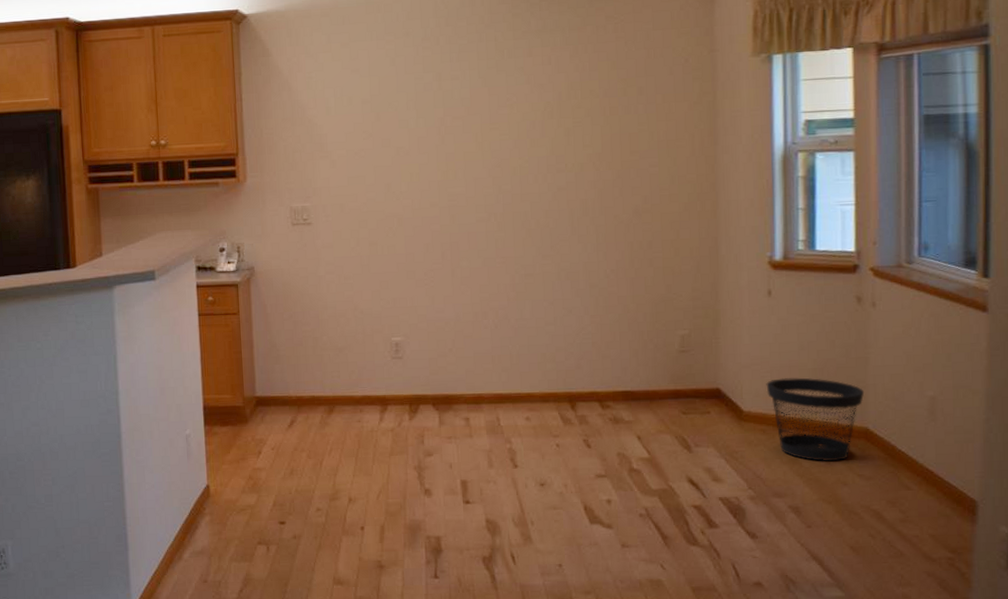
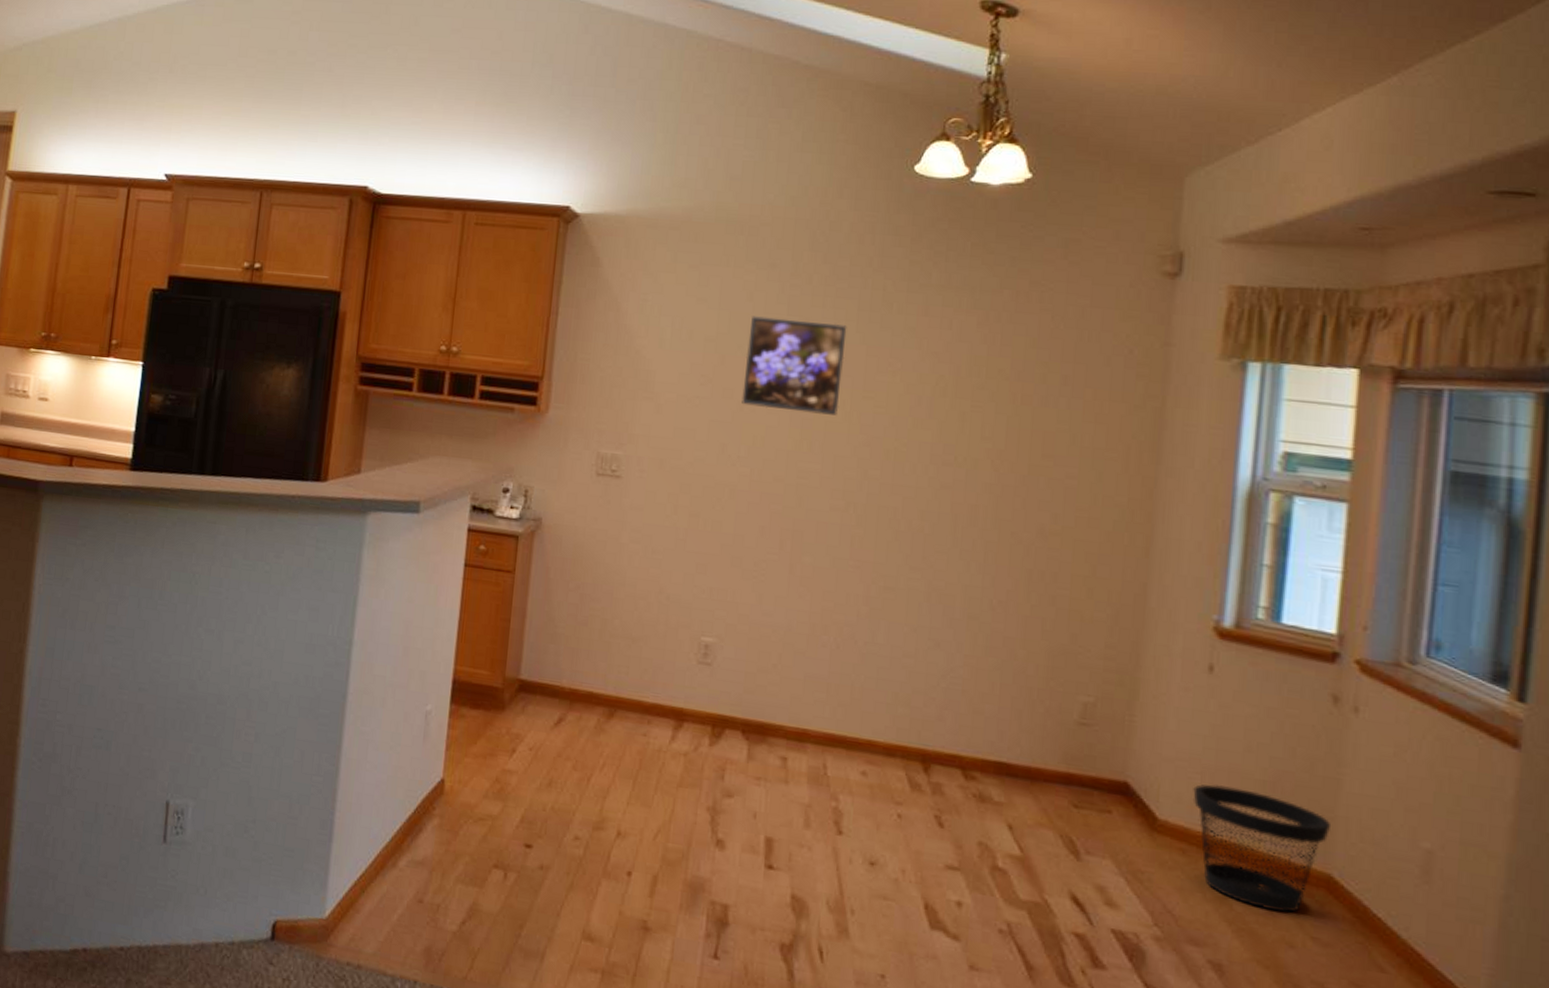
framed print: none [396,73,473,150] -> present [742,316,847,416]

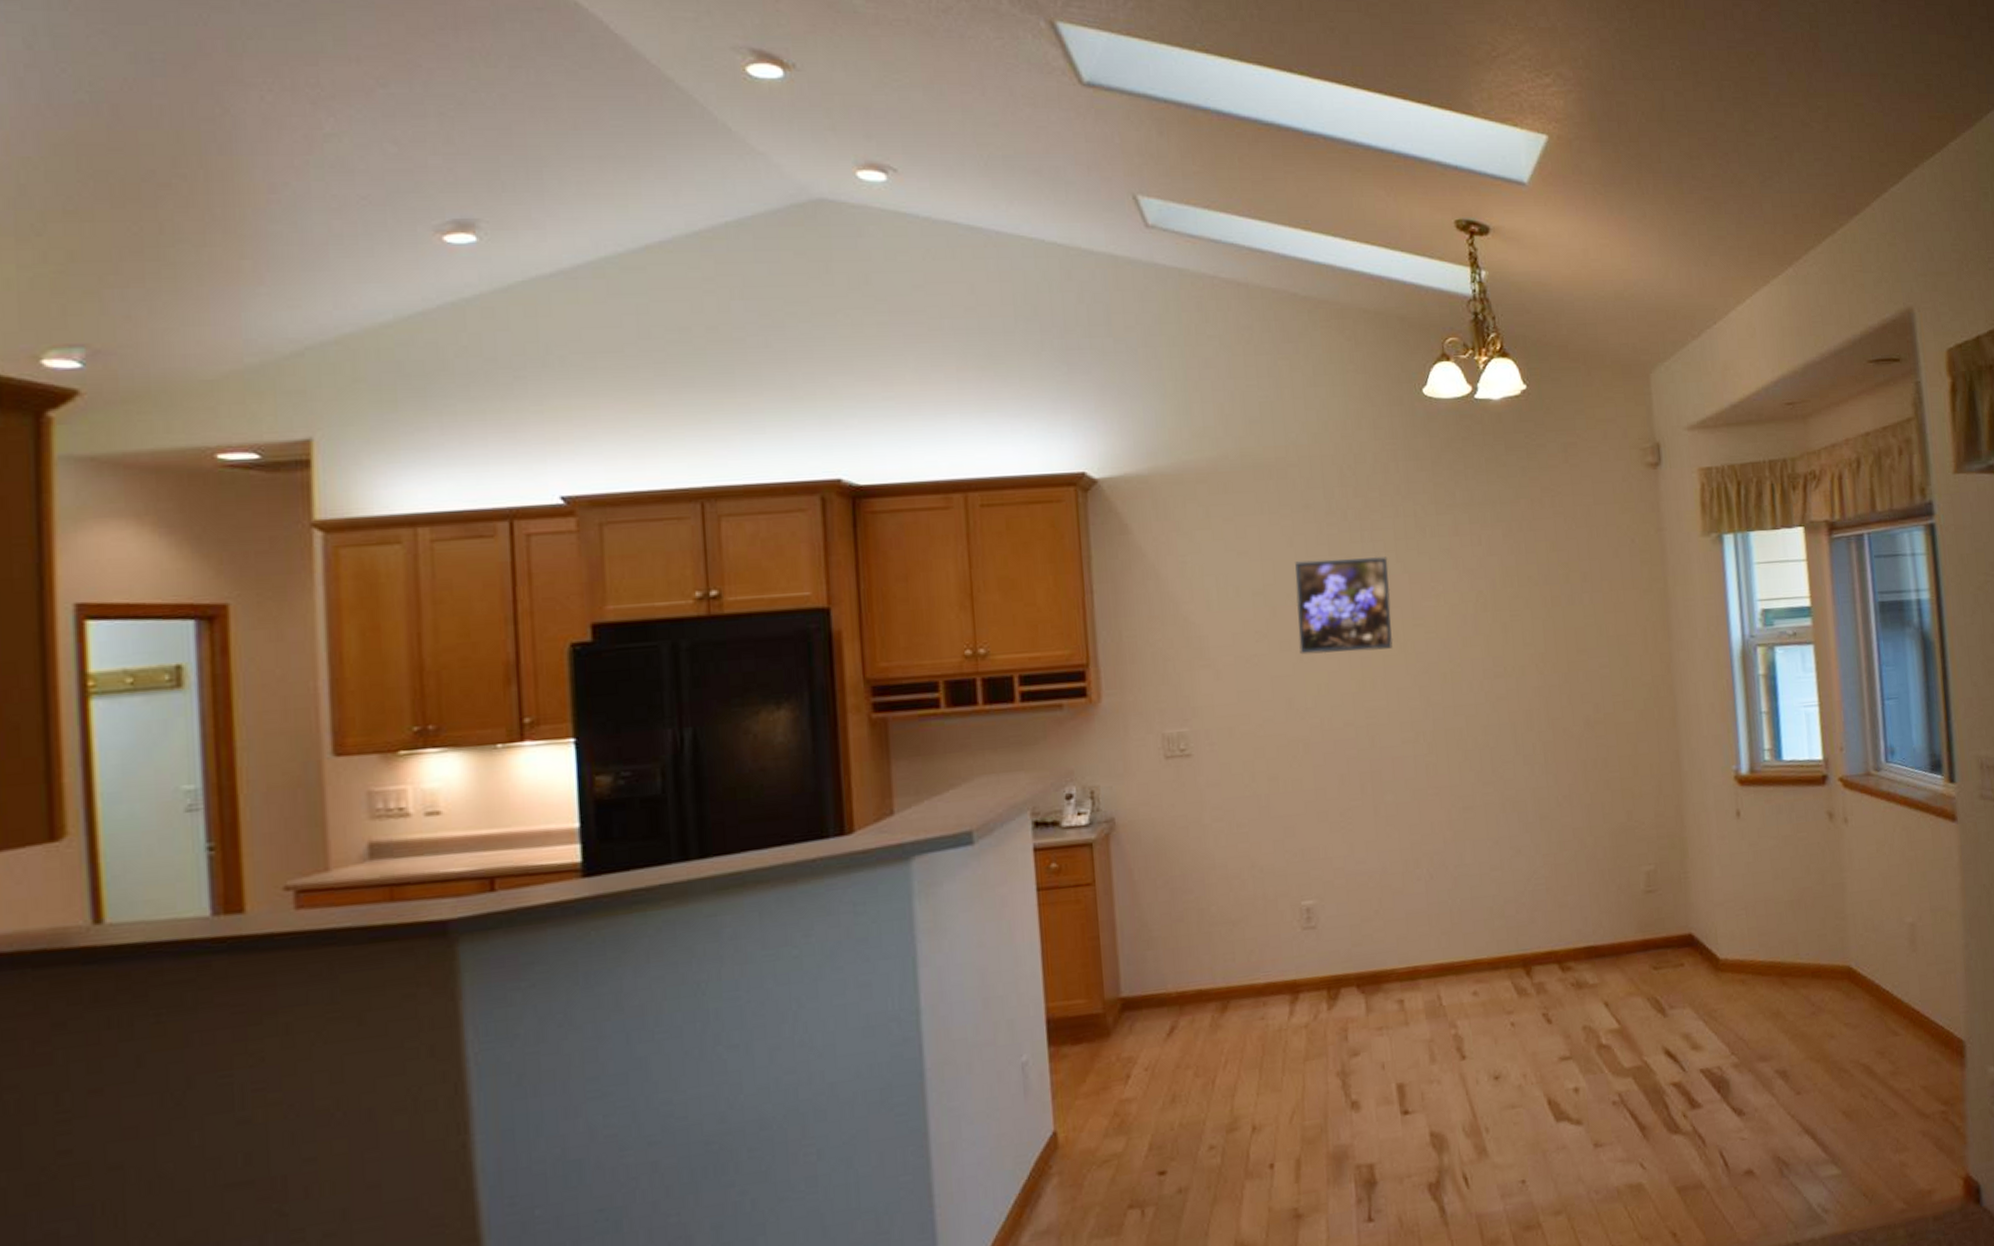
wastebasket: present [1192,784,1332,913] -> none [1741,912,1844,1012]

